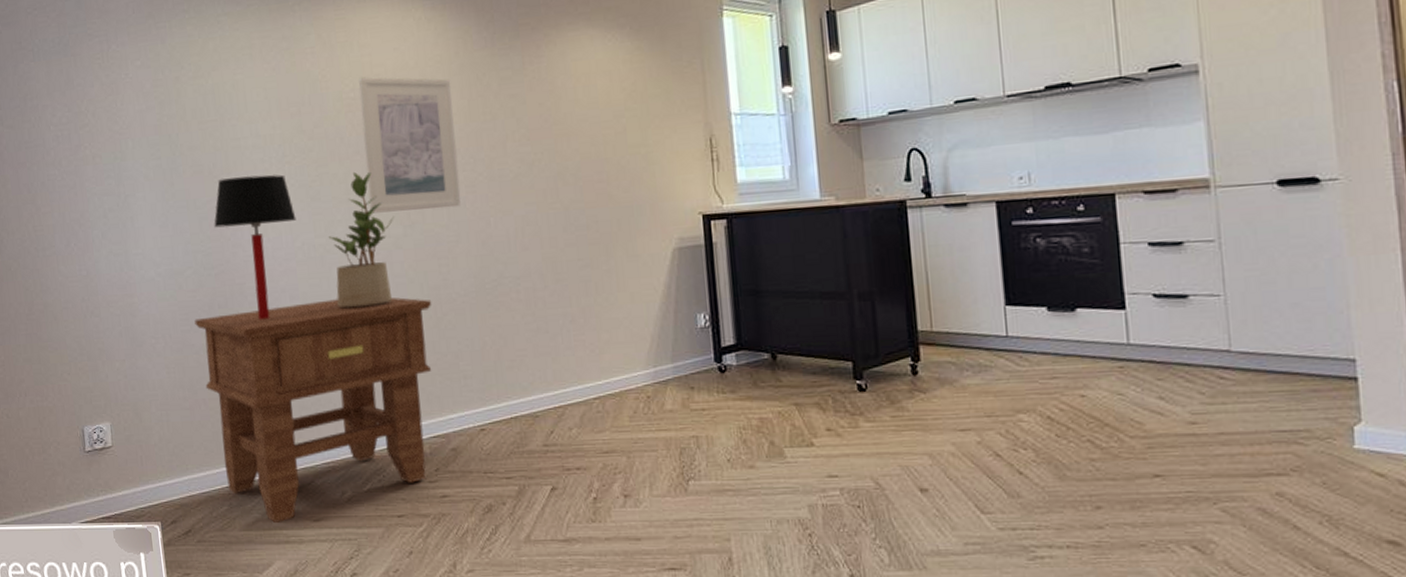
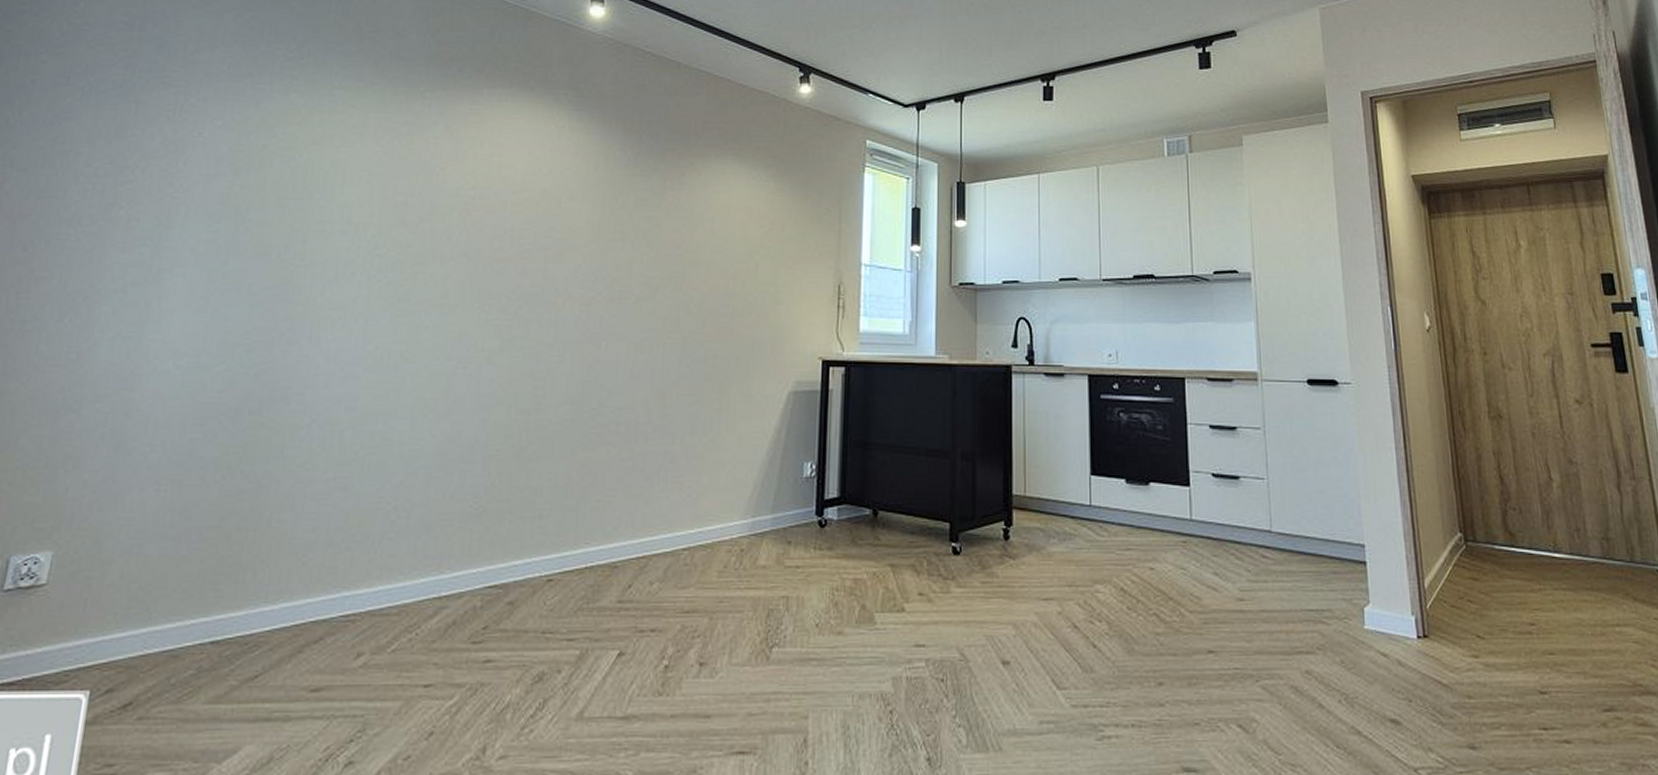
side table: present [194,297,432,523] -> none [202,415,518,693]
table lamp: present [214,174,297,320] -> none [268,264,375,433]
potted plant: present [329,171,394,309] -> none [403,274,493,428]
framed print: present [359,77,462,213] -> none [466,176,585,326]

